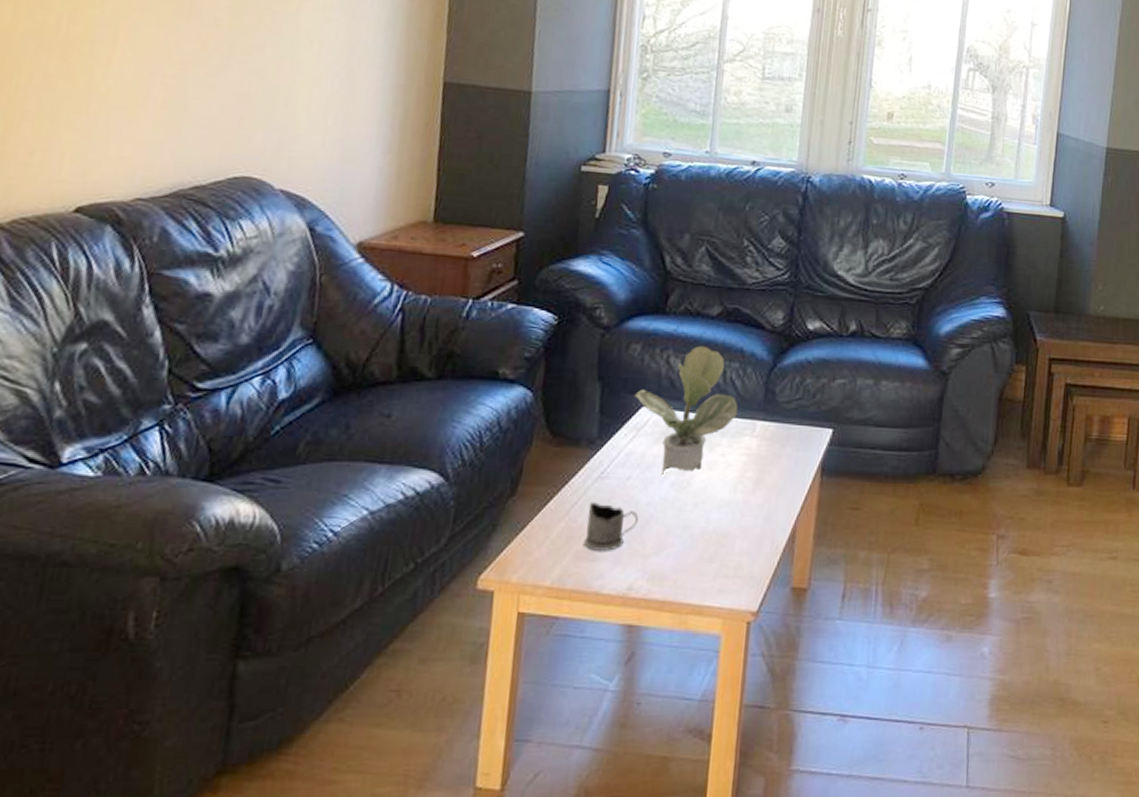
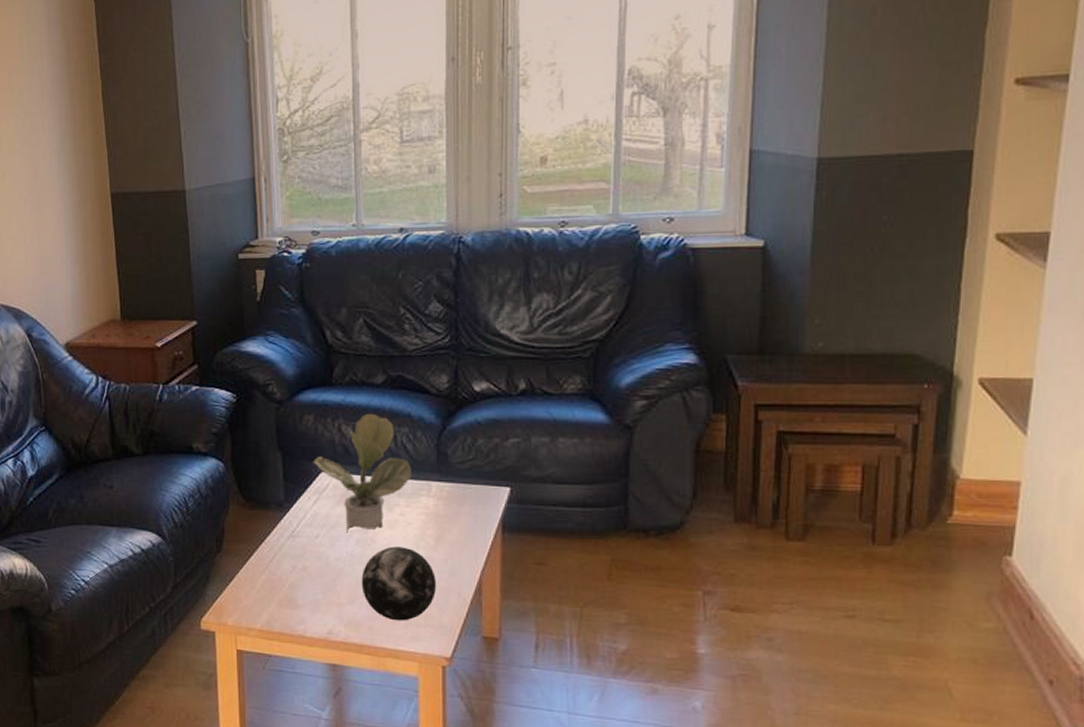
tea glass holder: present [584,502,639,551] -> none [285,557,330,600]
decorative orb: none [670,490,751,573] -> present [361,546,437,621]

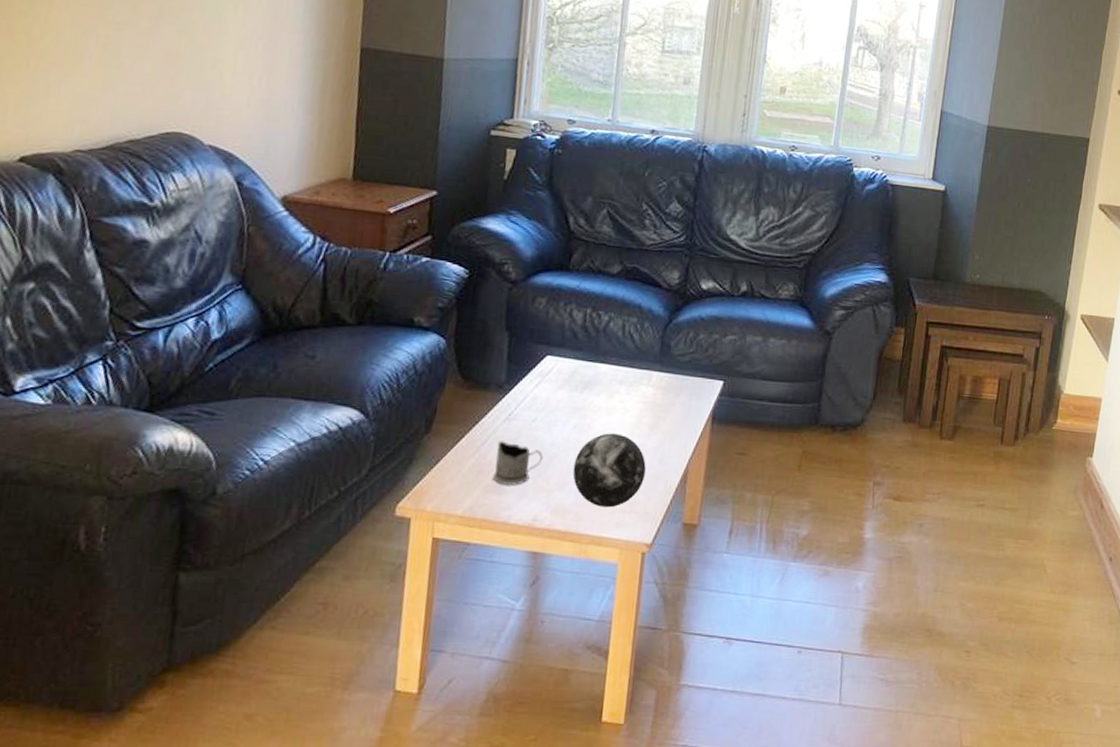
tea glass holder: none [285,557,330,600] -> present [493,441,543,485]
potted plant: present [313,413,412,533] -> none [539,301,636,418]

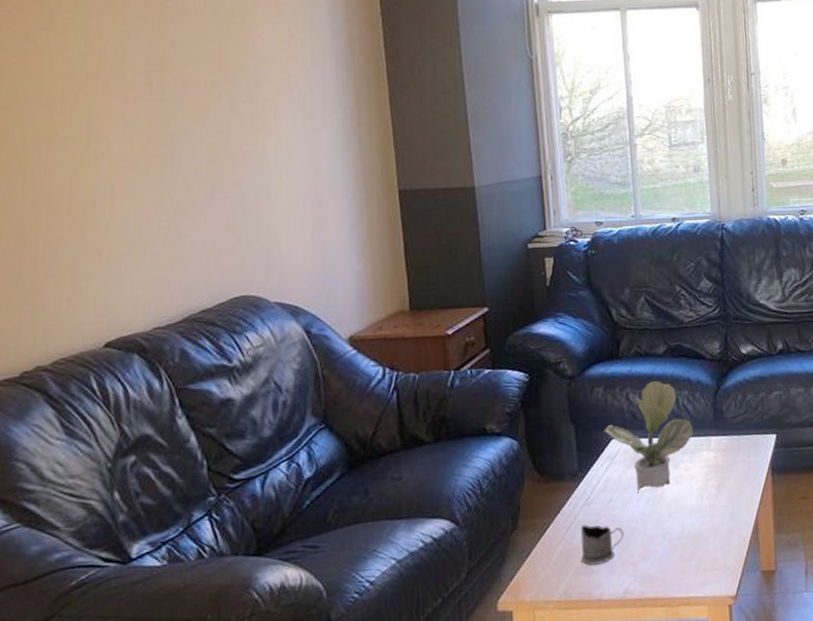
potted plant: none [539,301,636,418] -> present [604,380,694,494]
decorative orb: present [572,433,647,508] -> none [653,499,720,570]

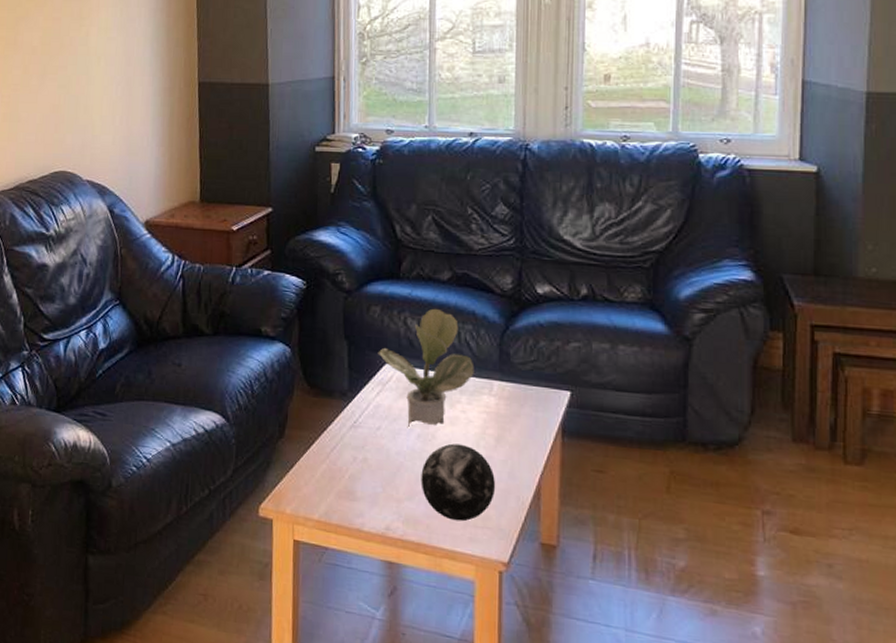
tea glass holder: present [580,524,624,565] -> none [344,448,390,493]
decorative orb: none [653,499,720,570] -> present [420,443,496,522]

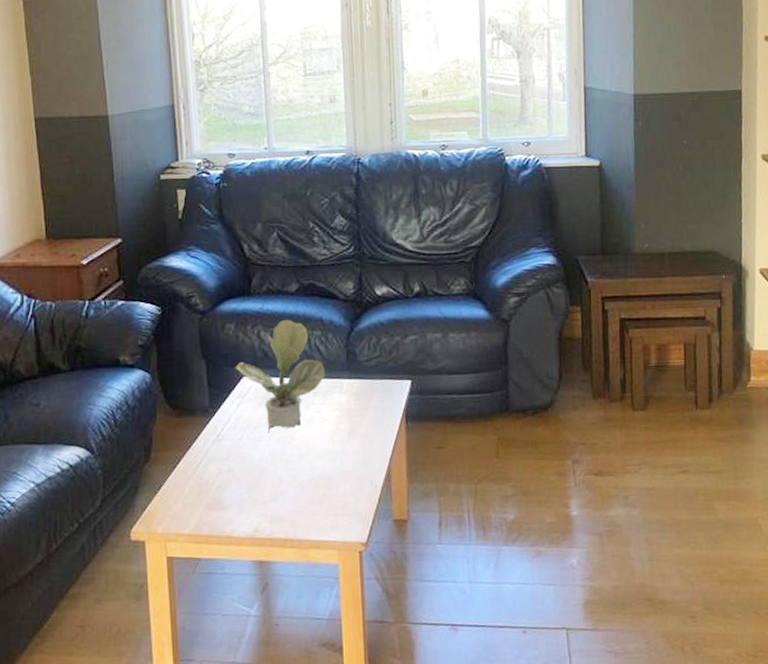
decorative orb: present [420,443,496,522] -> none [283,442,352,513]

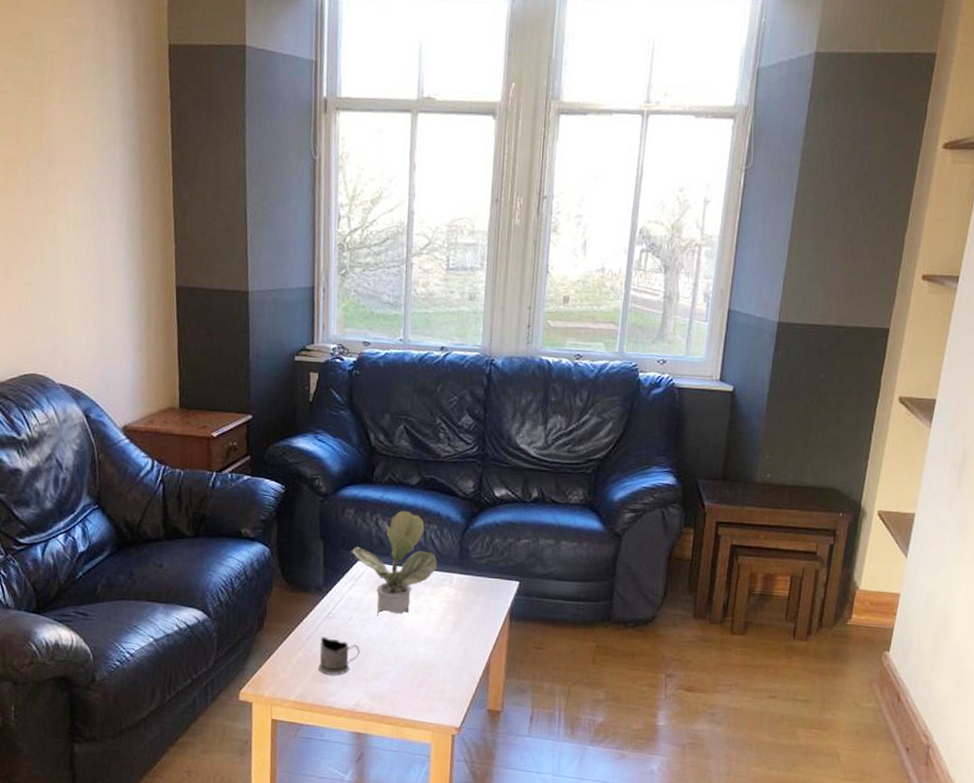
tea glass holder: none [211,461,254,502] -> present [318,636,360,675]

